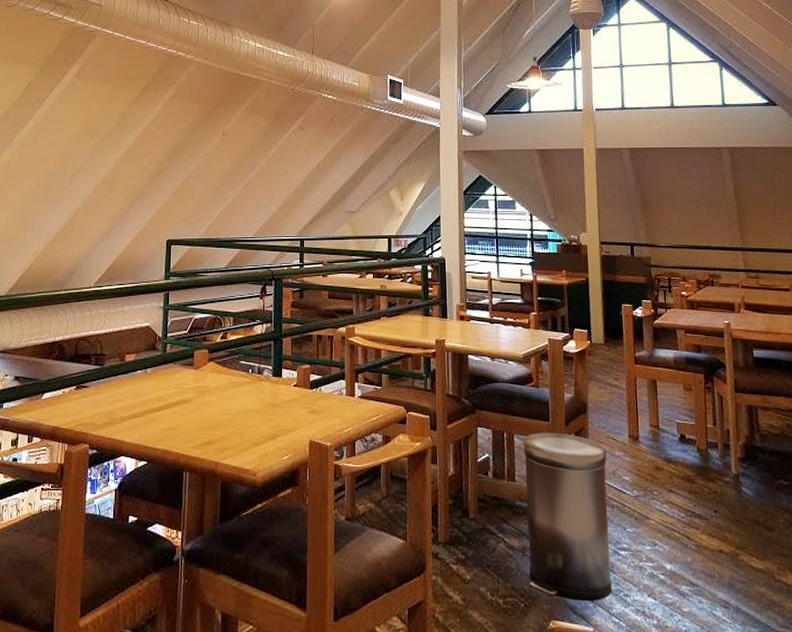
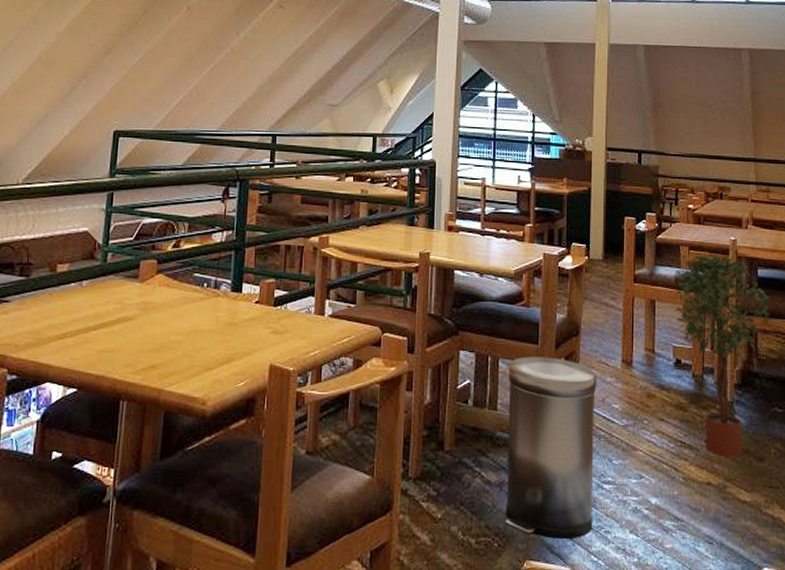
potted tree: none [674,337,770,528] -> present [674,254,771,458]

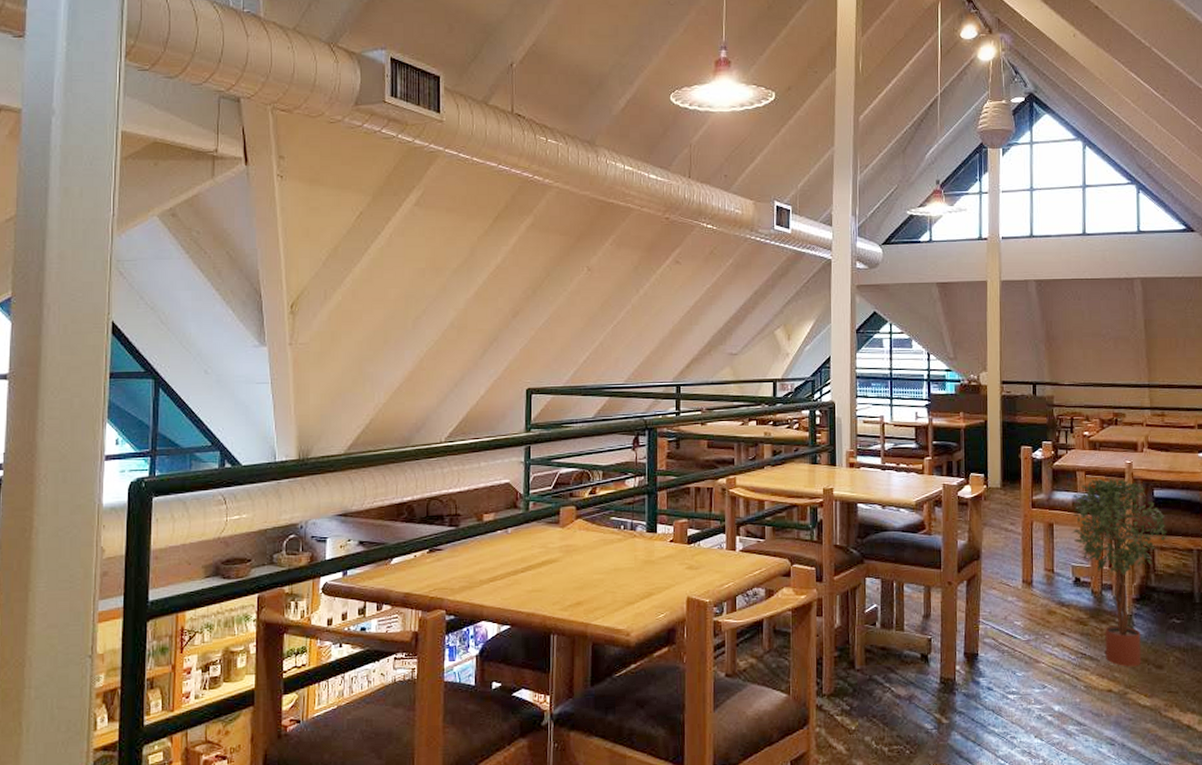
pedal bin: present [505,357,597,539] -> none [914,580,999,745]

